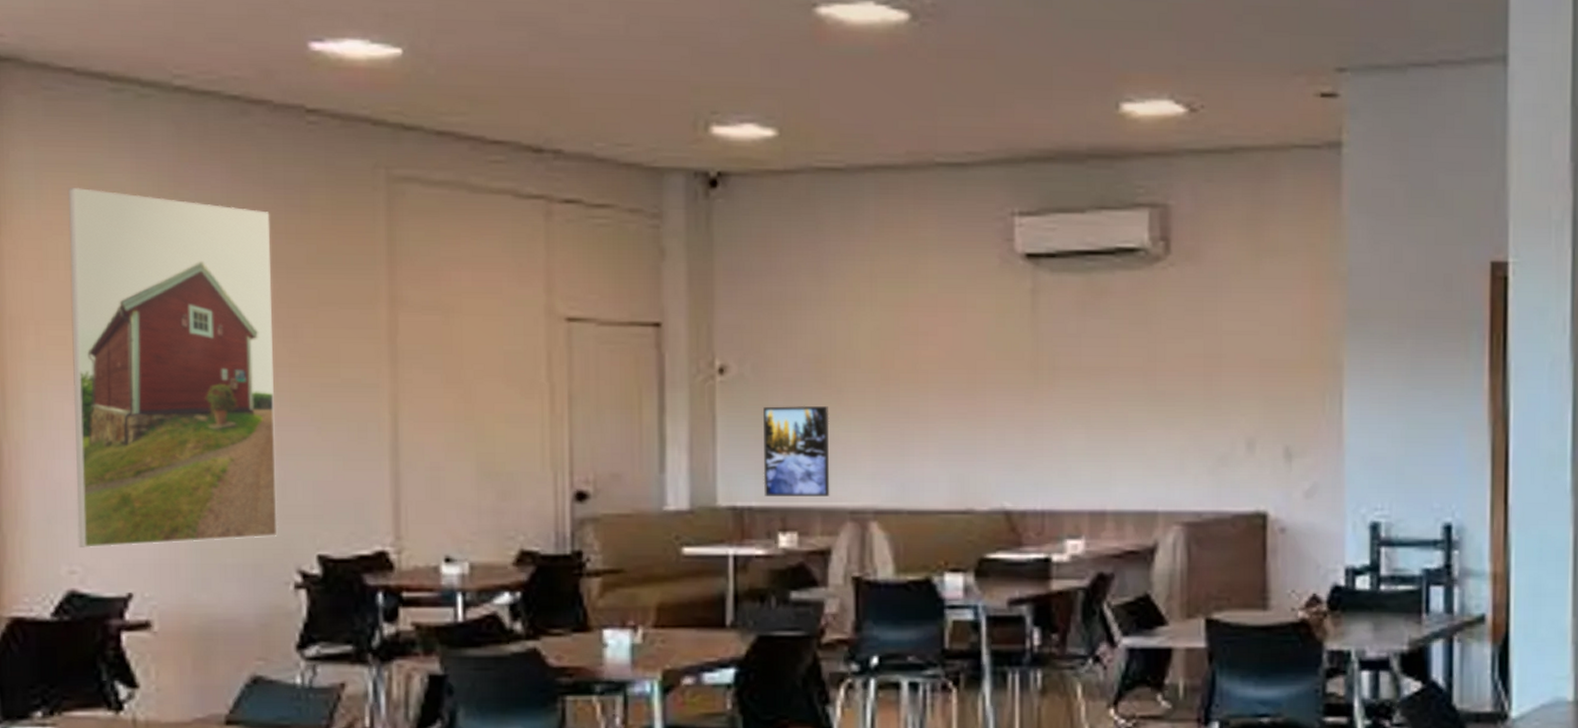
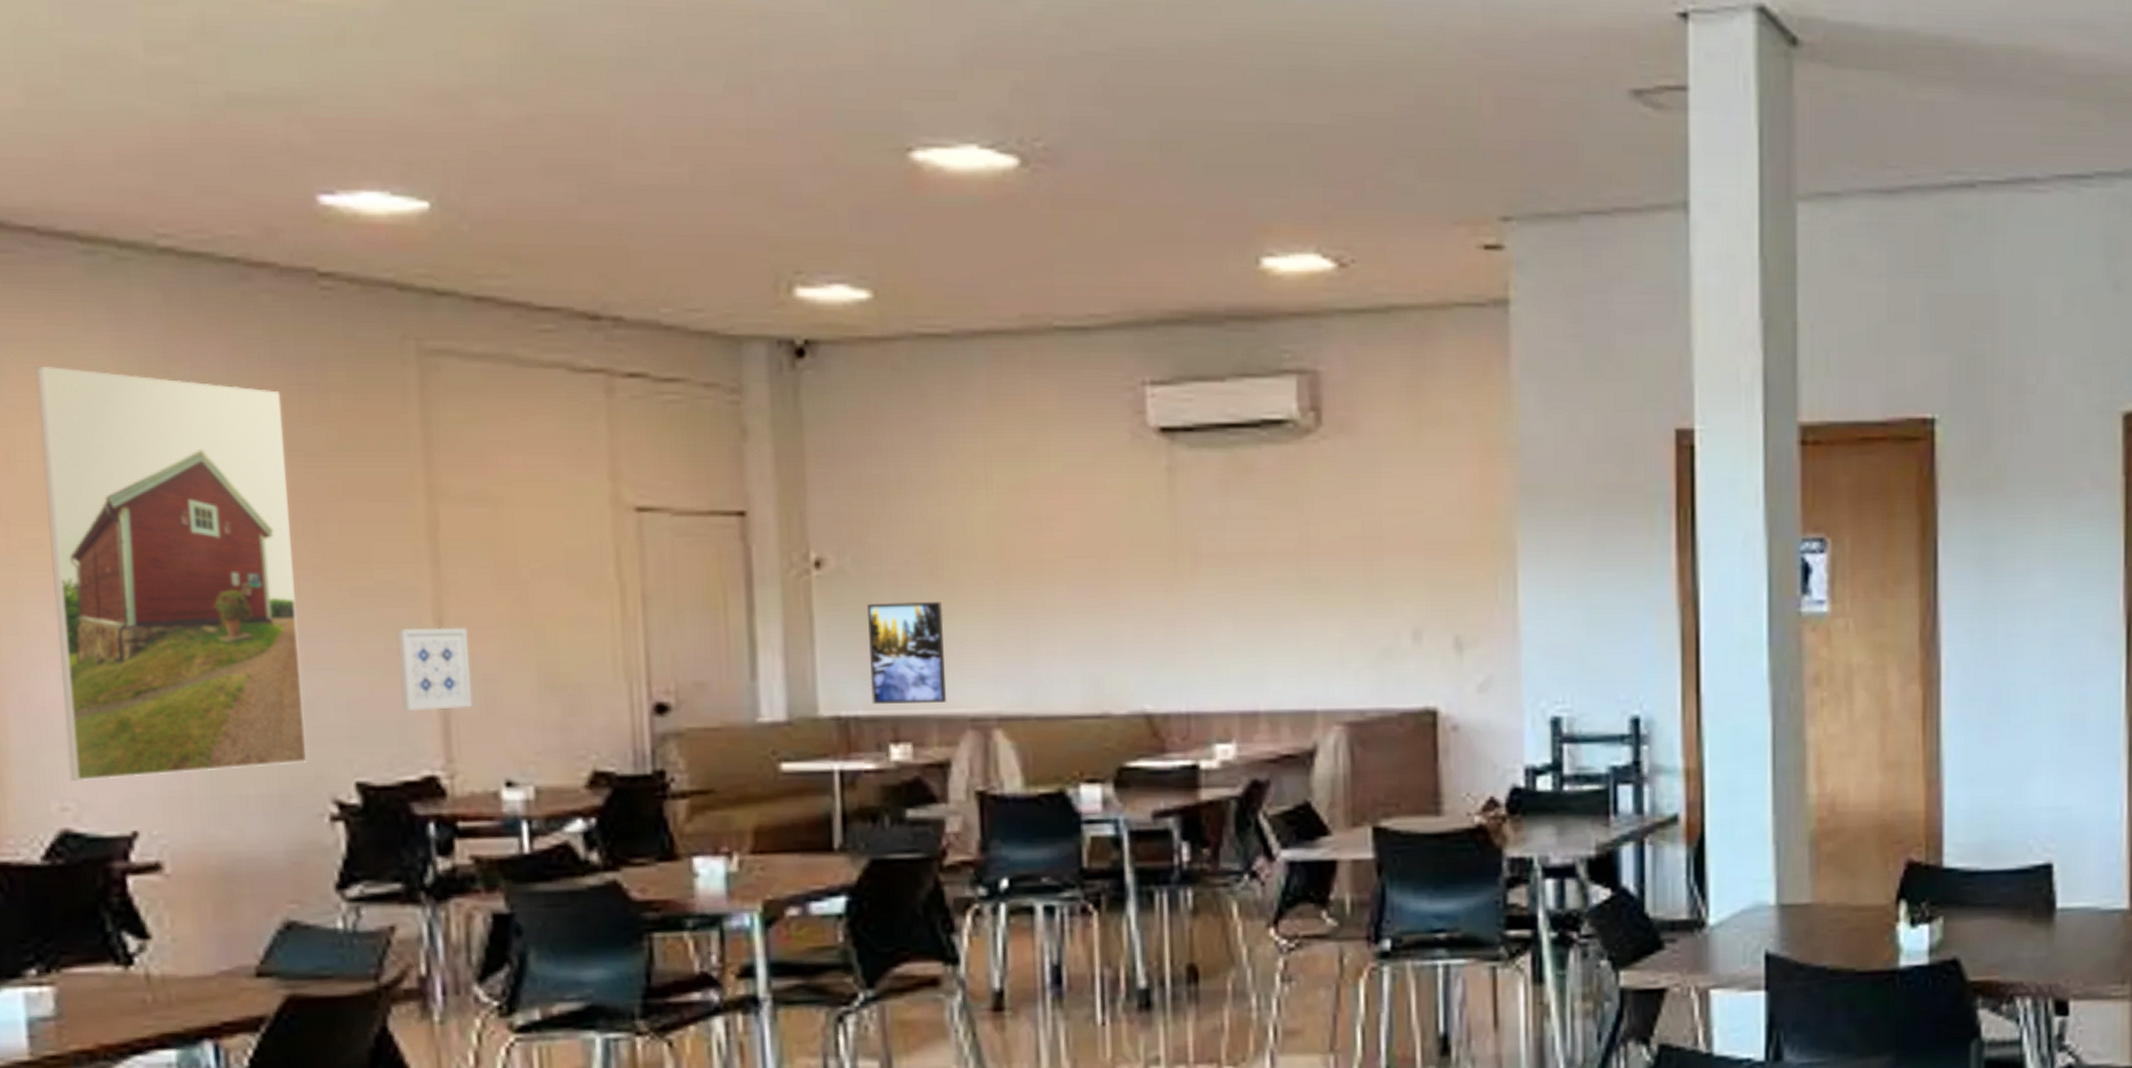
wall art: none [358,420,420,494] -> present [397,627,473,712]

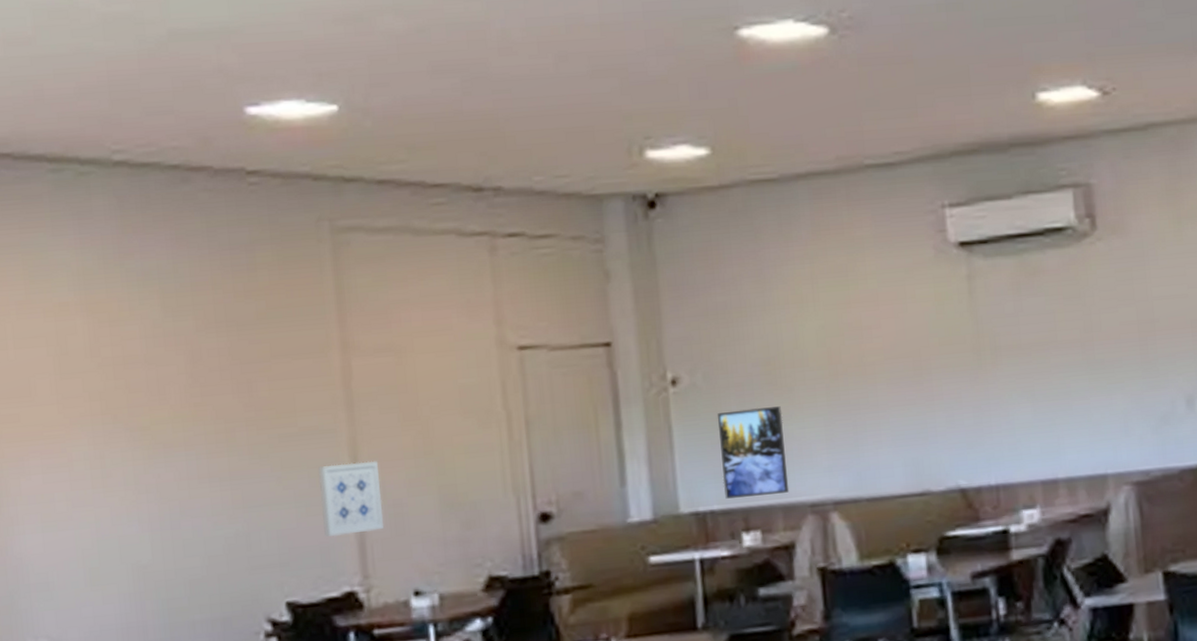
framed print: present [35,366,308,781] -> none [12,268,245,620]

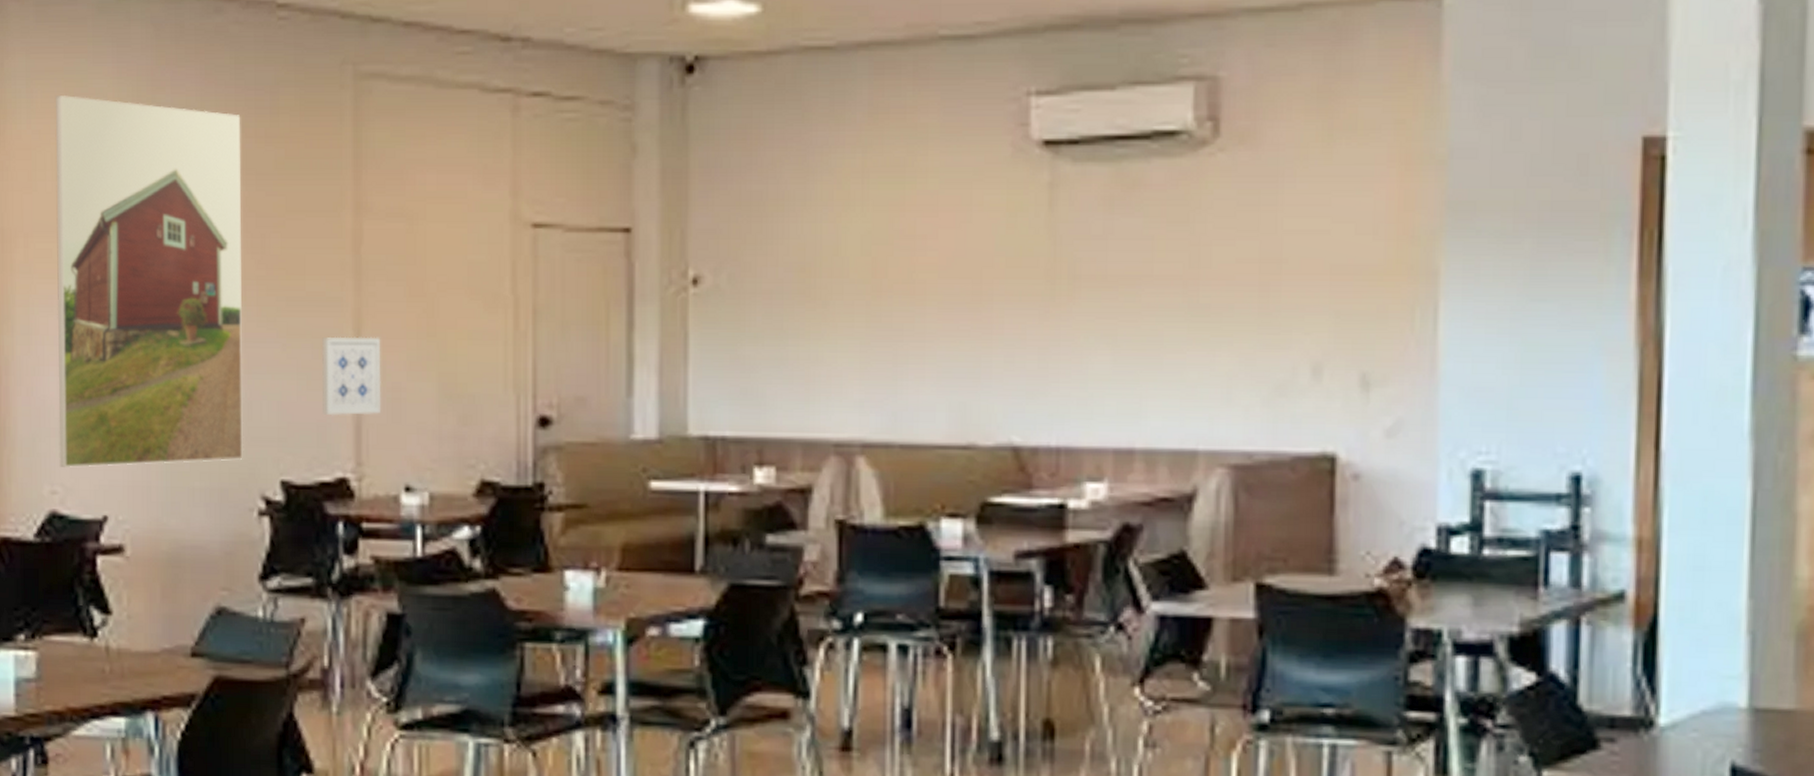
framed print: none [12,268,245,620] -> present [55,95,244,468]
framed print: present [718,406,790,499] -> none [738,321,813,426]

